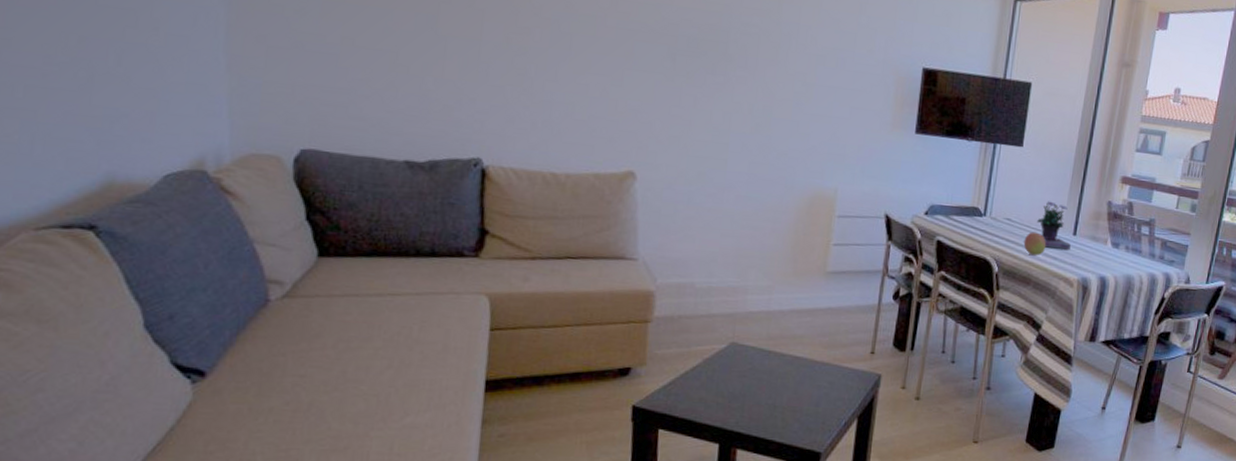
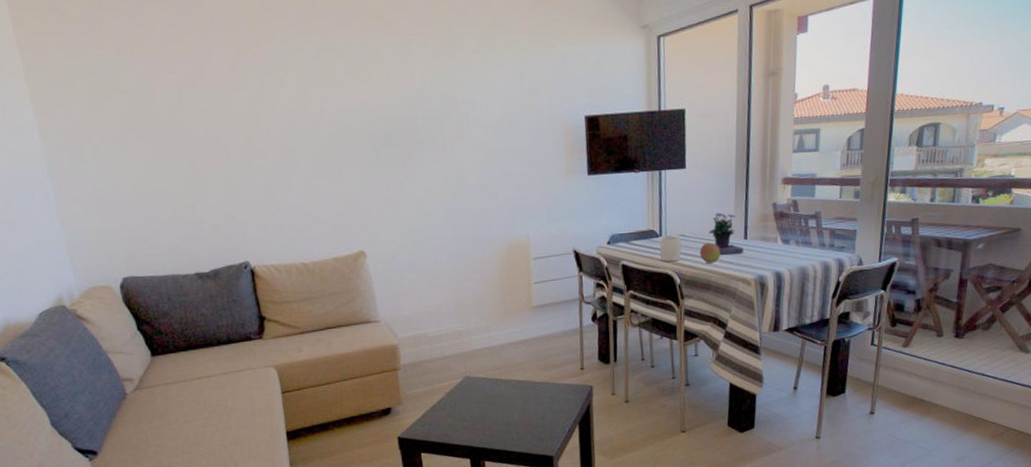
mug: none [980,217,1006,247] -> present [659,236,681,262]

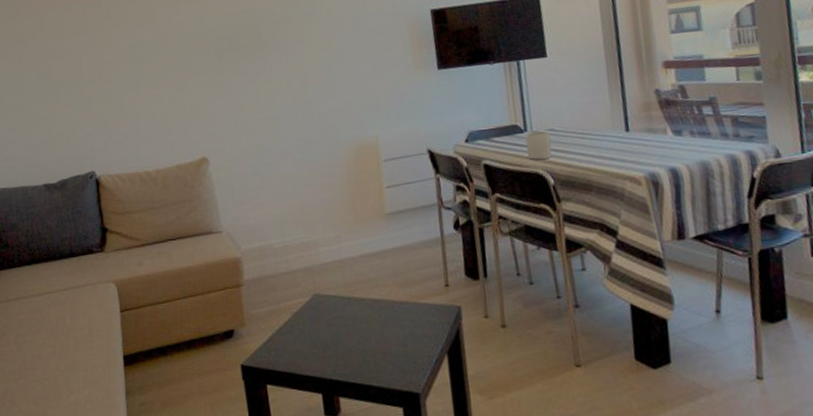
fruit: present [699,242,721,264] -> none [573,136,600,161]
potted flower: present [709,212,743,255] -> none [582,103,627,150]

